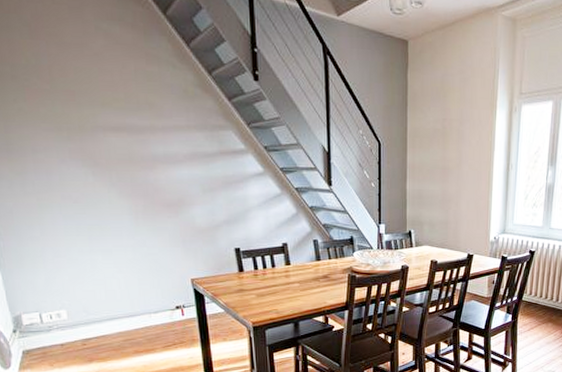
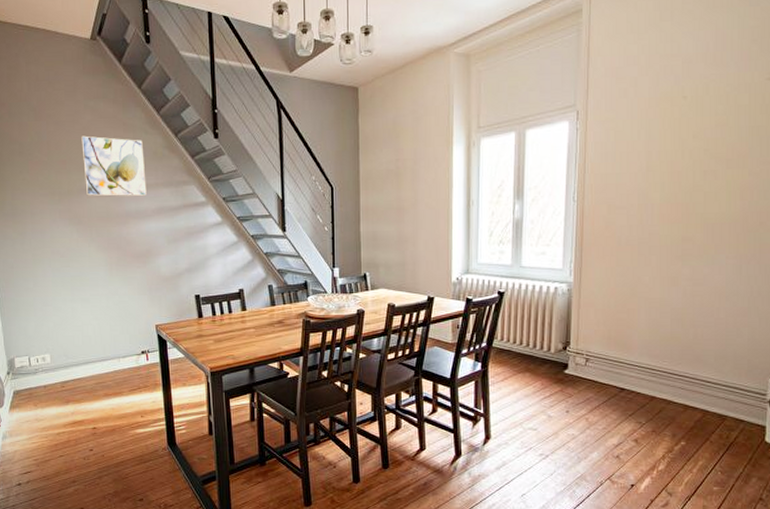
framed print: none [93,63,177,138] -> present [81,135,147,196]

